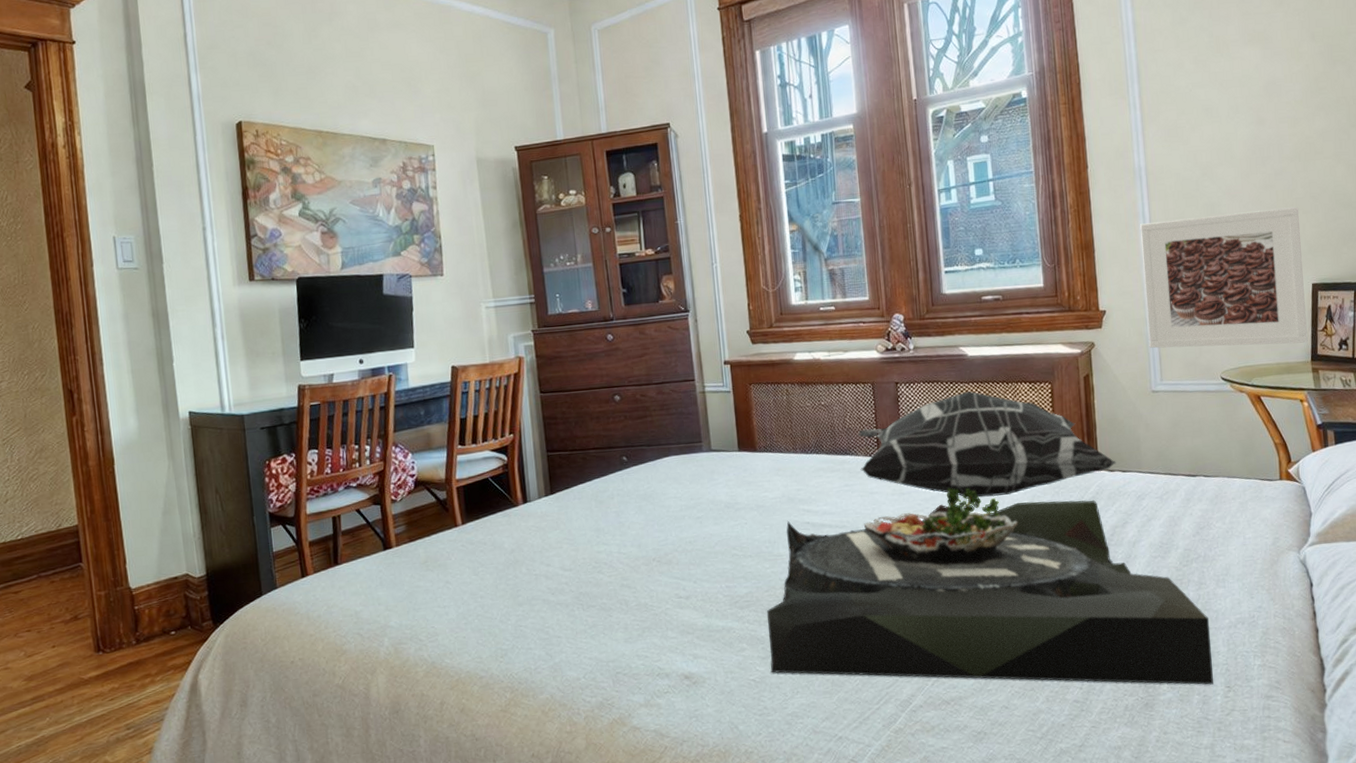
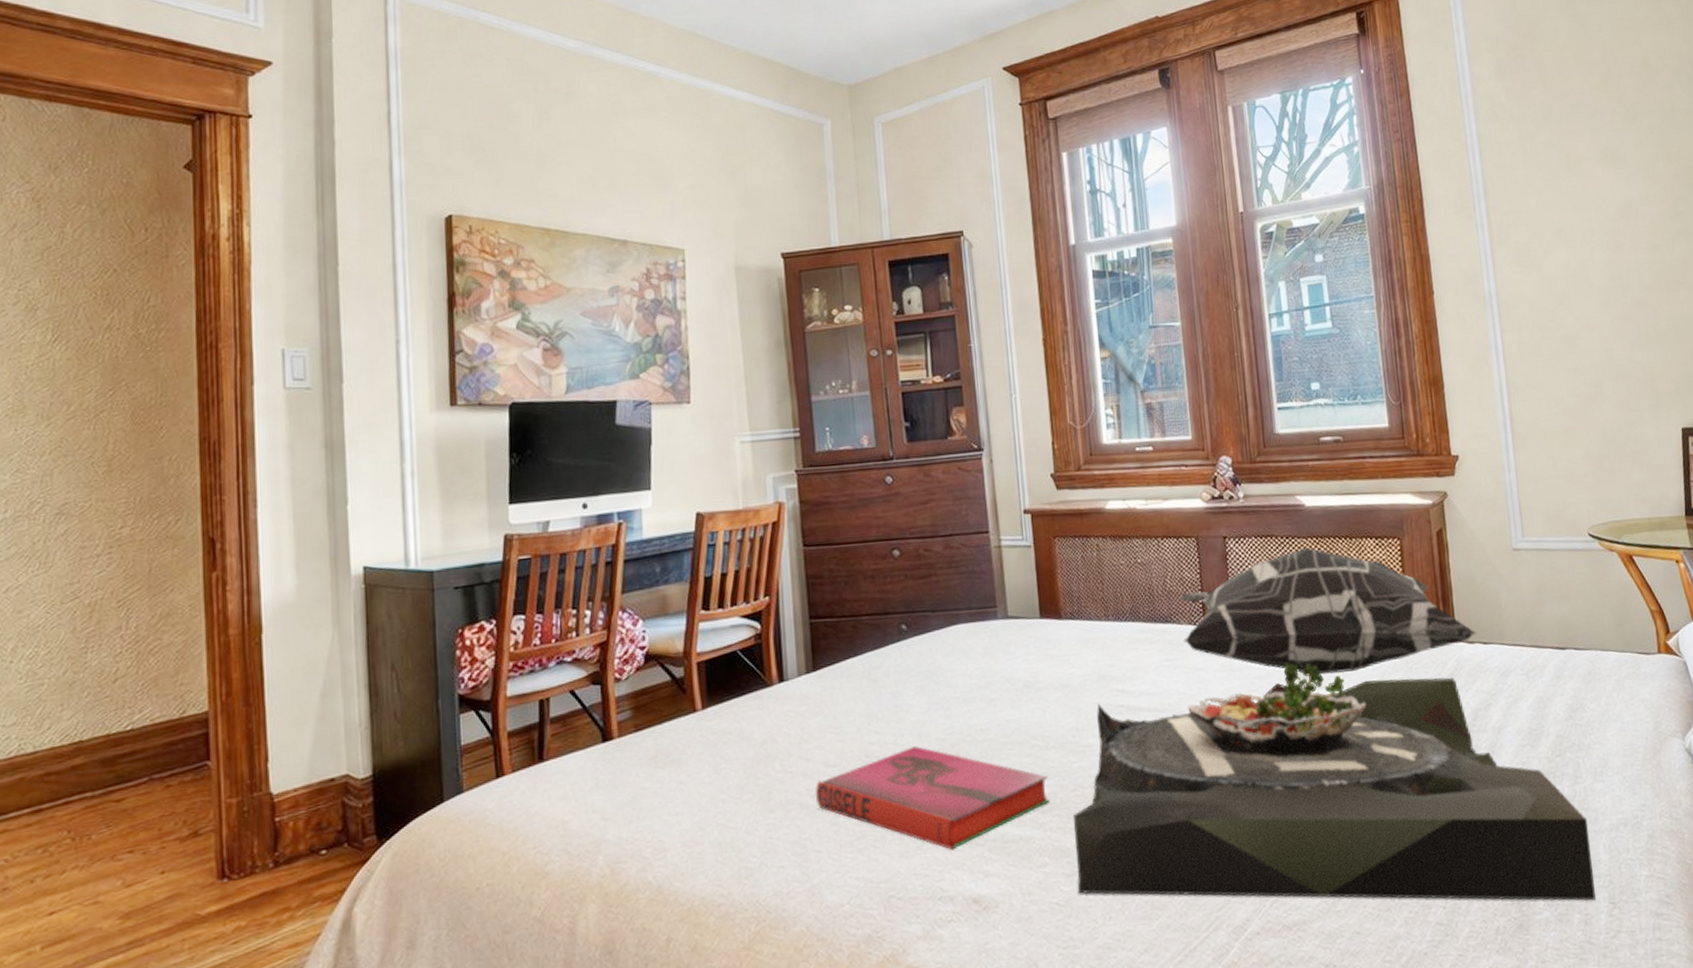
hardback book: none [555,555,747,637] -> present [815,746,1050,850]
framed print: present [1139,206,1308,349] -> none [1492,341,1681,500]

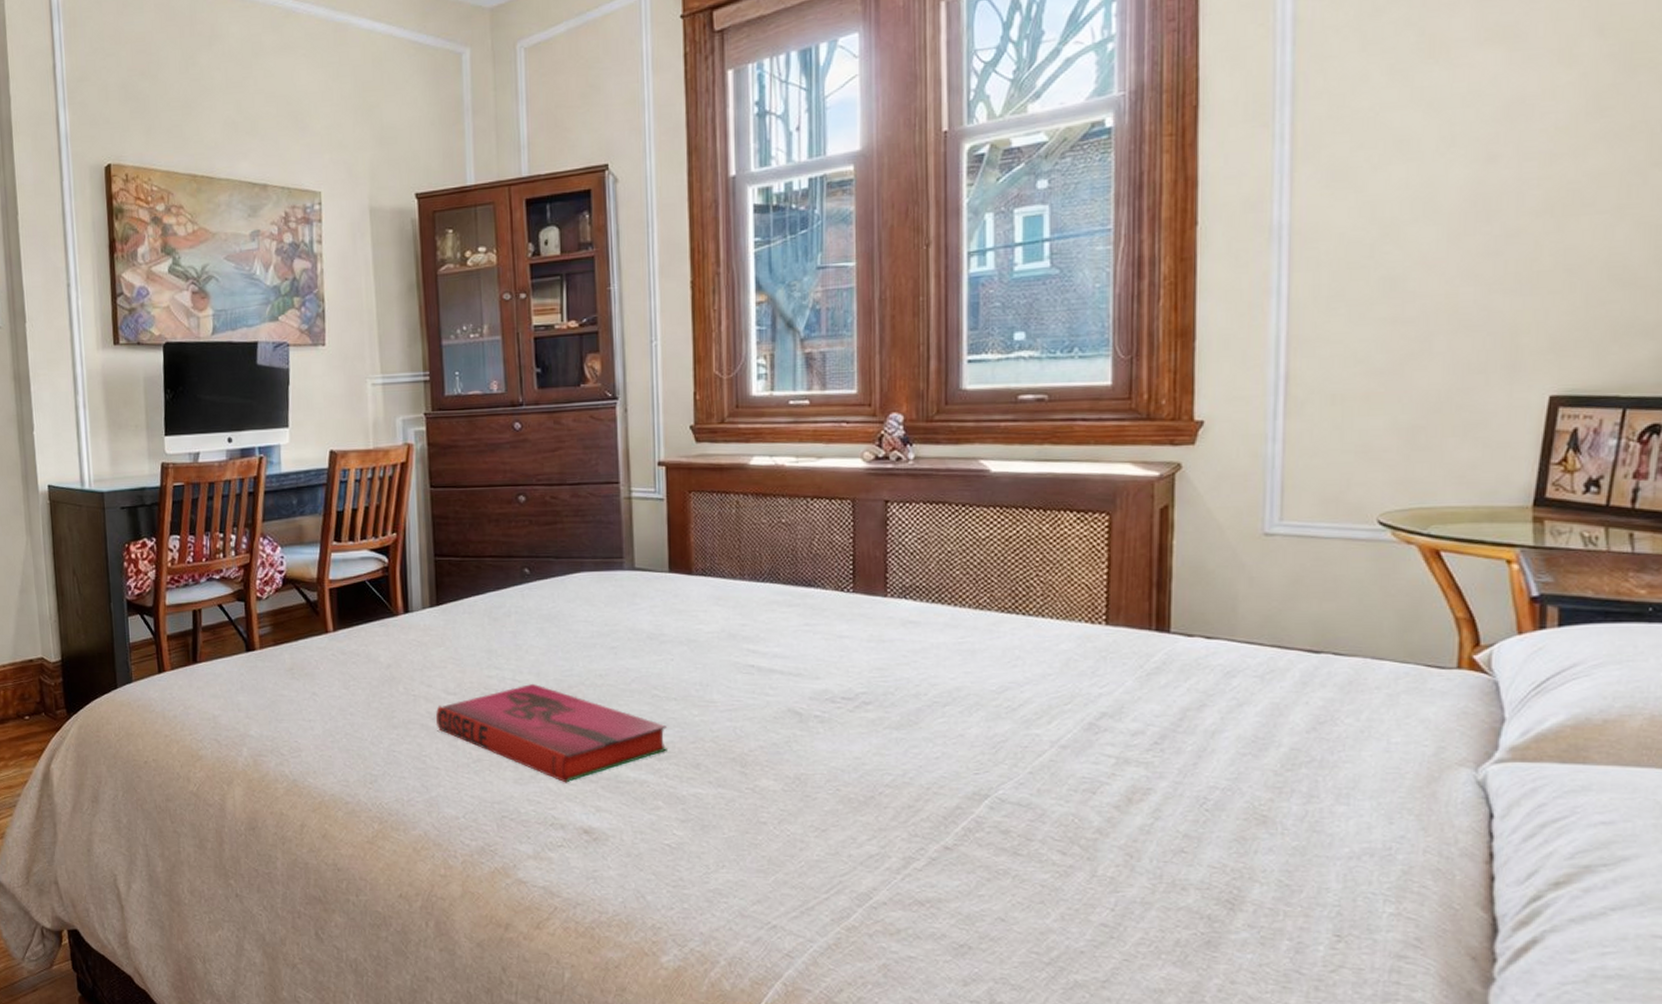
serving tray: present [1072,662,1596,901] -> none [690,638,1319,930]
decorative pillow: present [1180,547,1476,675] -> none [827,517,1198,656]

